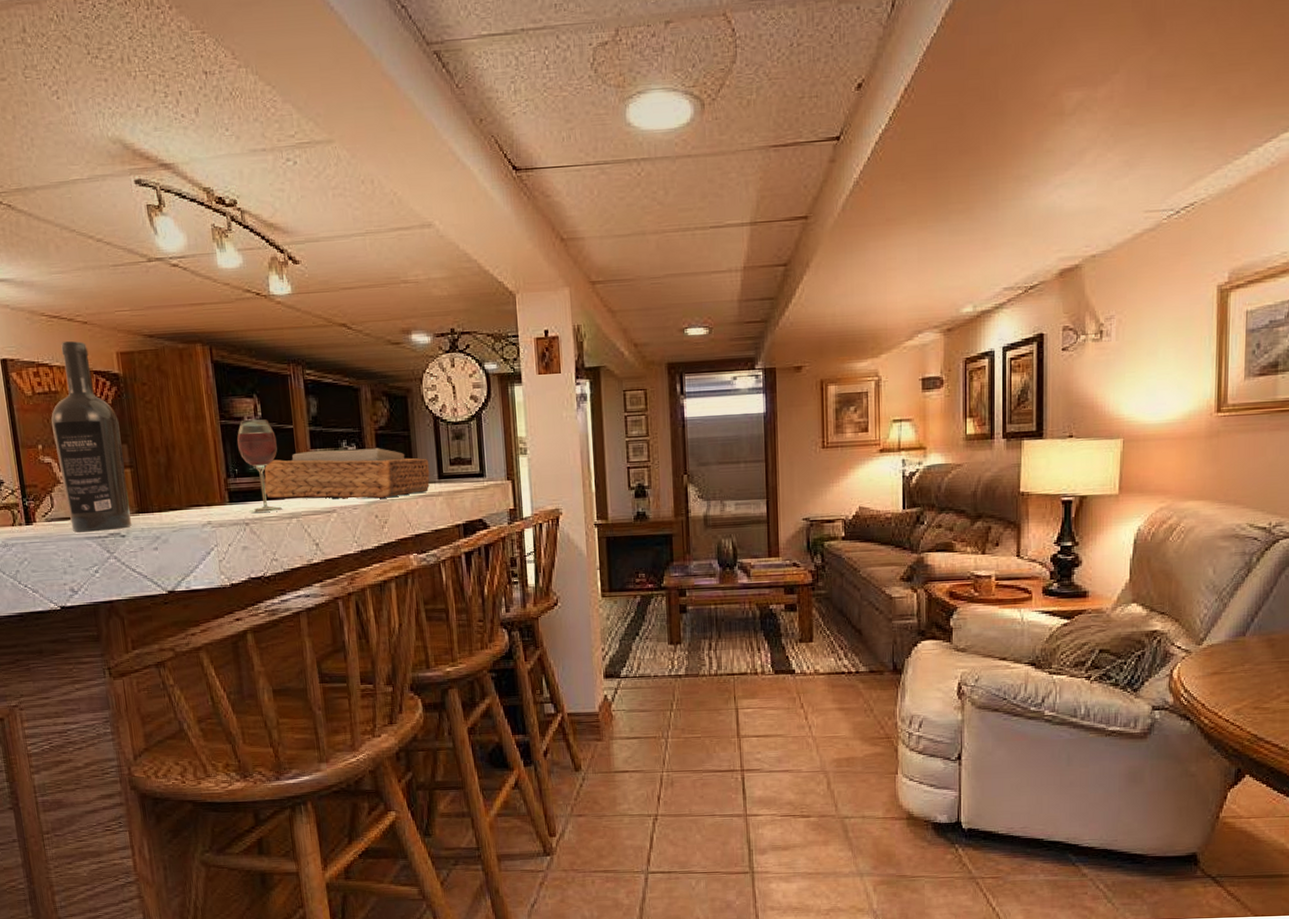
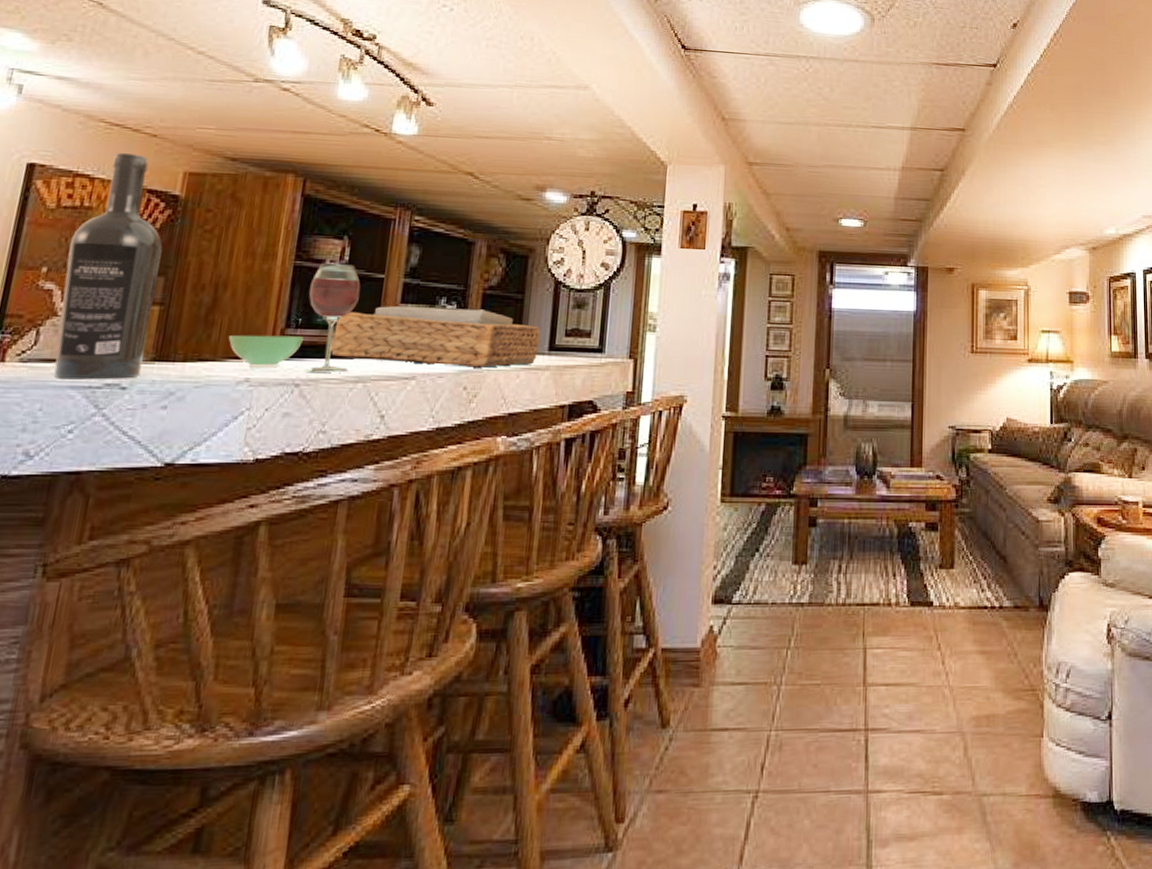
bowl: none [186,484,244,514] -> present [228,335,305,369]

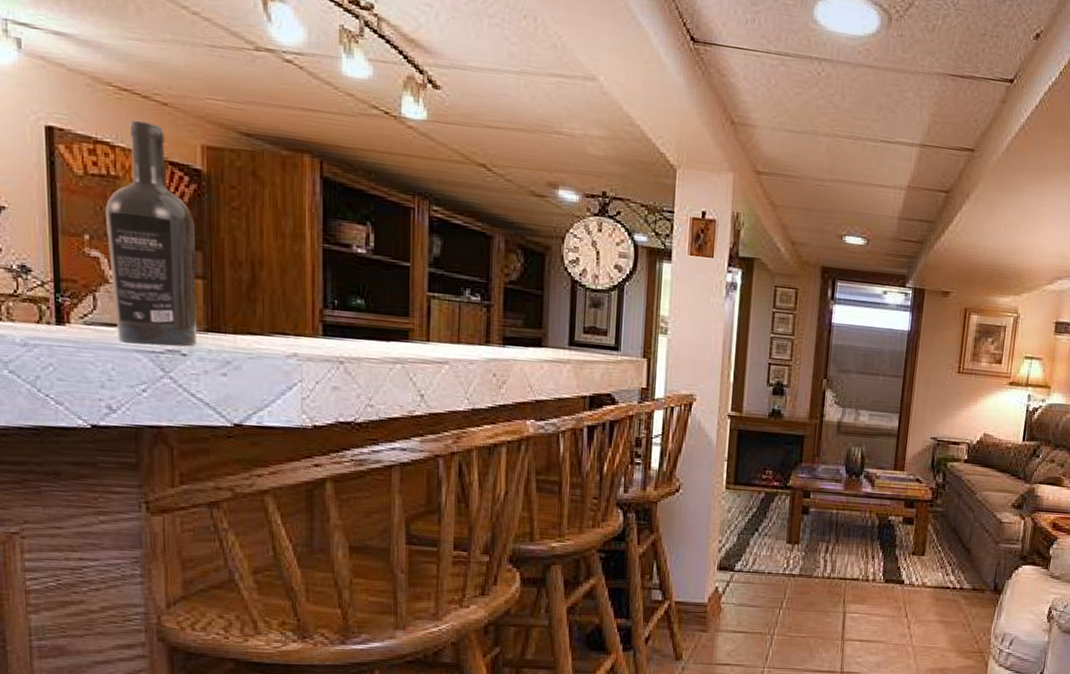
bowl: present [228,335,305,369] -> none [272,312,342,347]
wineglass: present [304,262,361,373] -> none [340,247,390,354]
napkin holder: present [330,306,541,368] -> none [367,293,561,358]

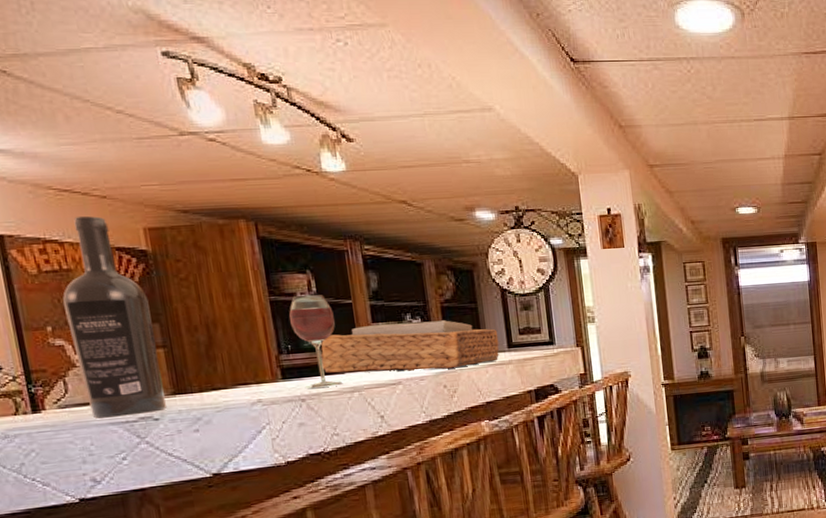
wineglass: none [340,247,390,354] -> present [288,294,342,389]
napkin holder: none [367,293,561,358] -> present [321,320,499,374]

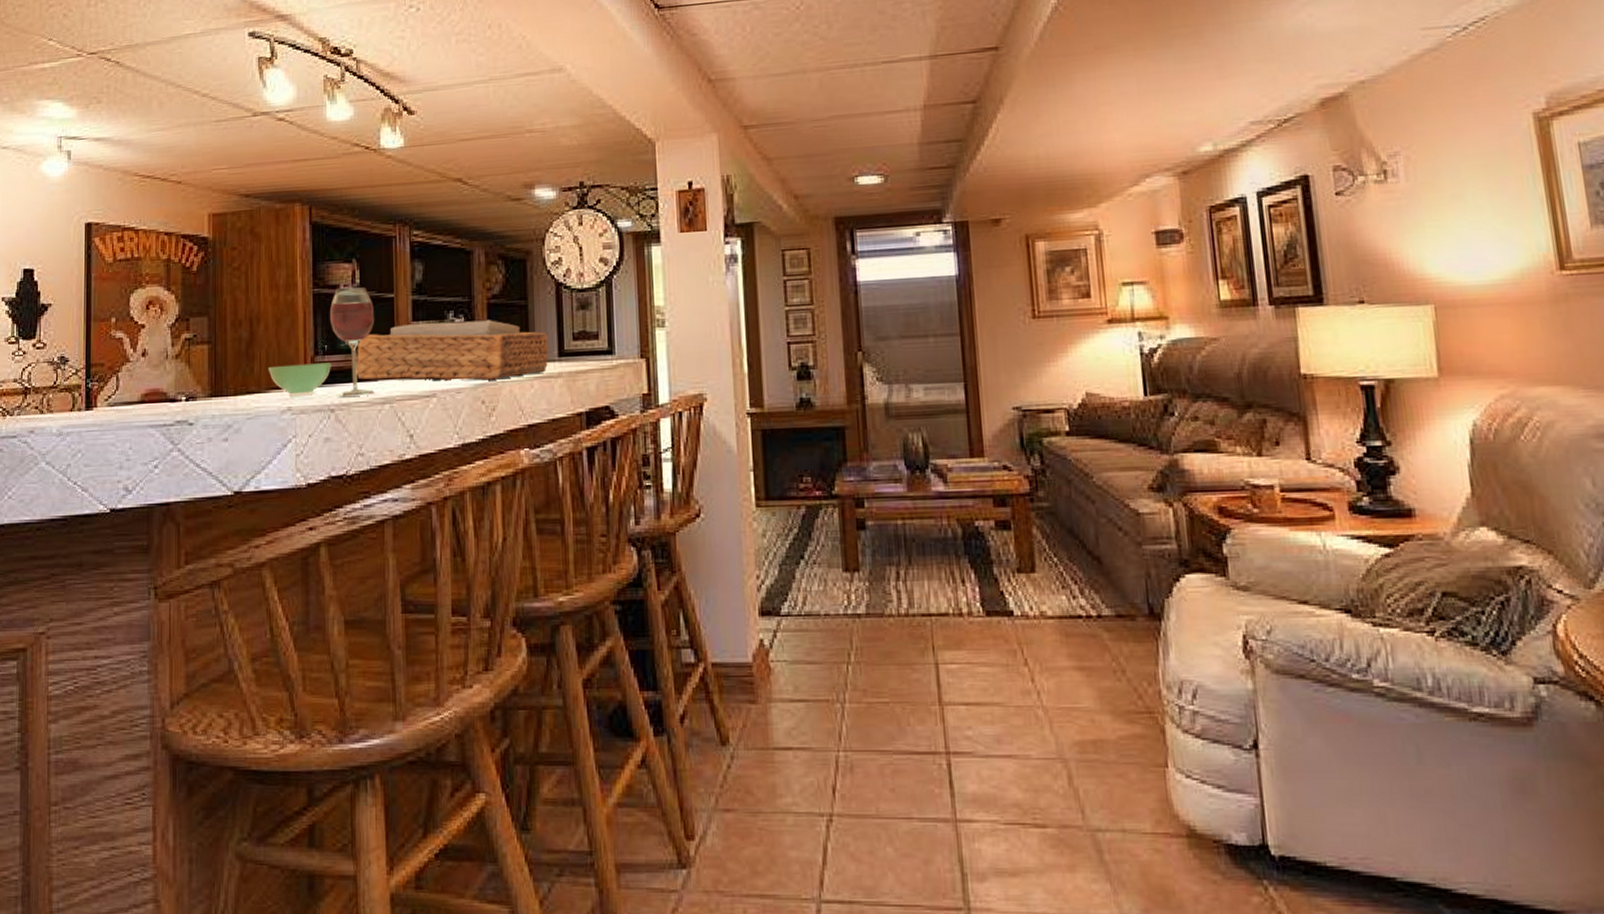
wine bottle: present [62,216,167,419] -> none [128,202,203,420]
bowl: none [232,360,298,392] -> present [268,362,332,398]

